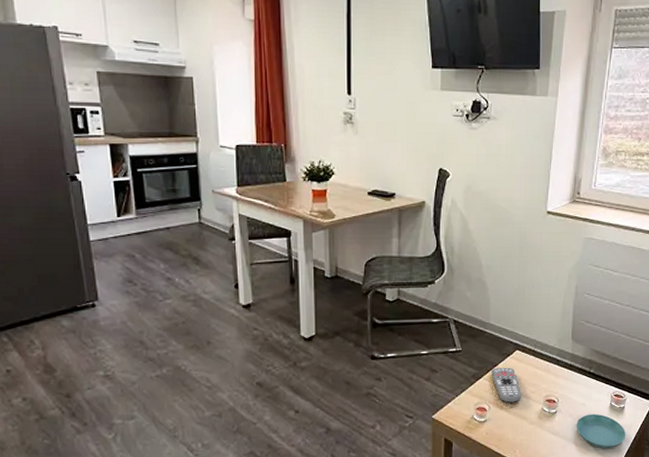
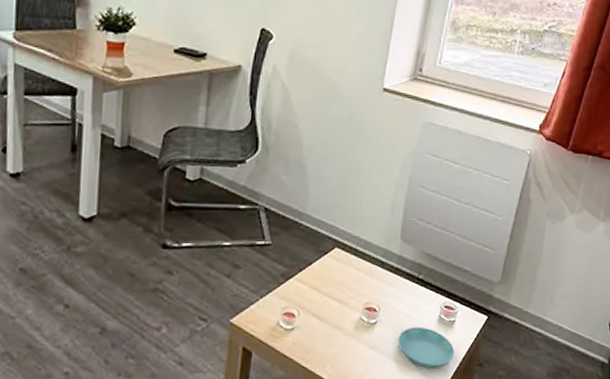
remote control: present [491,367,522,403] -> none [304,266,338,310]

